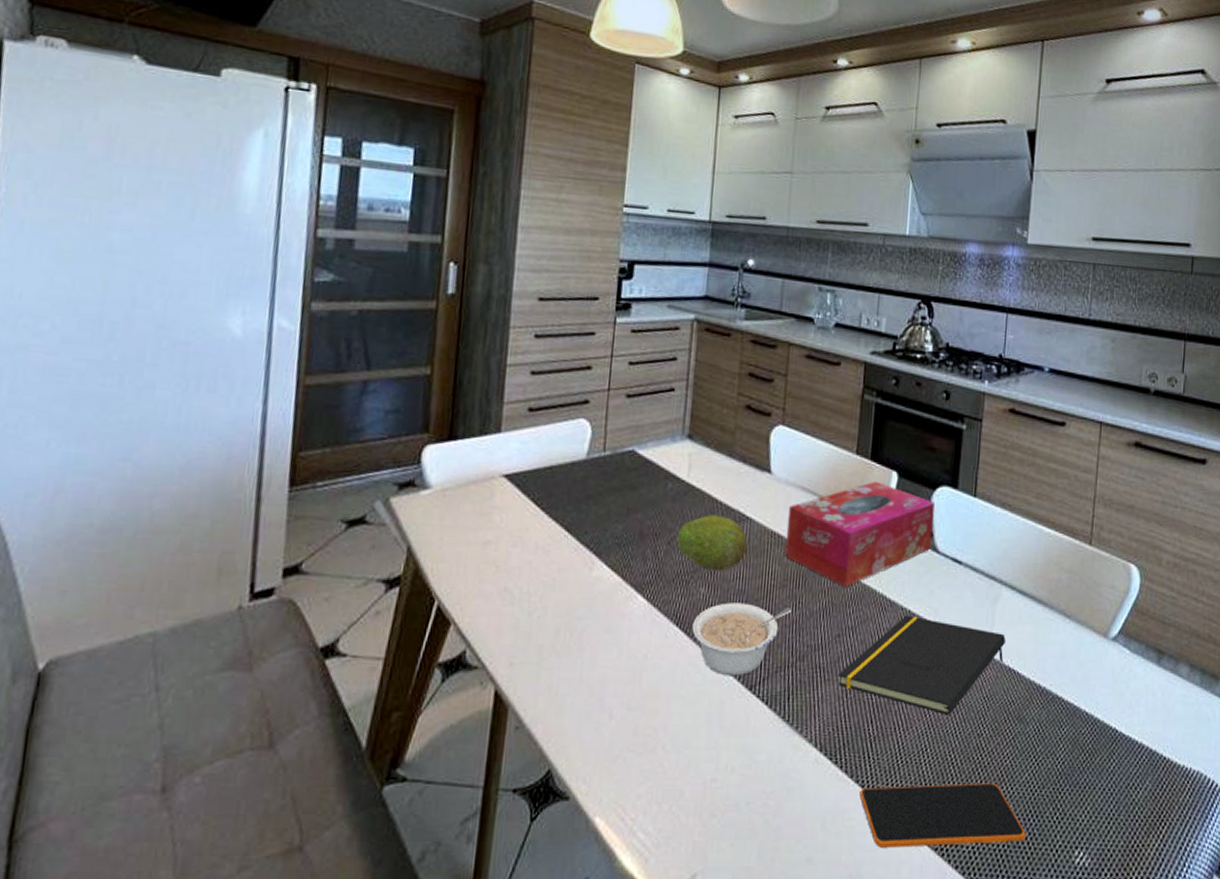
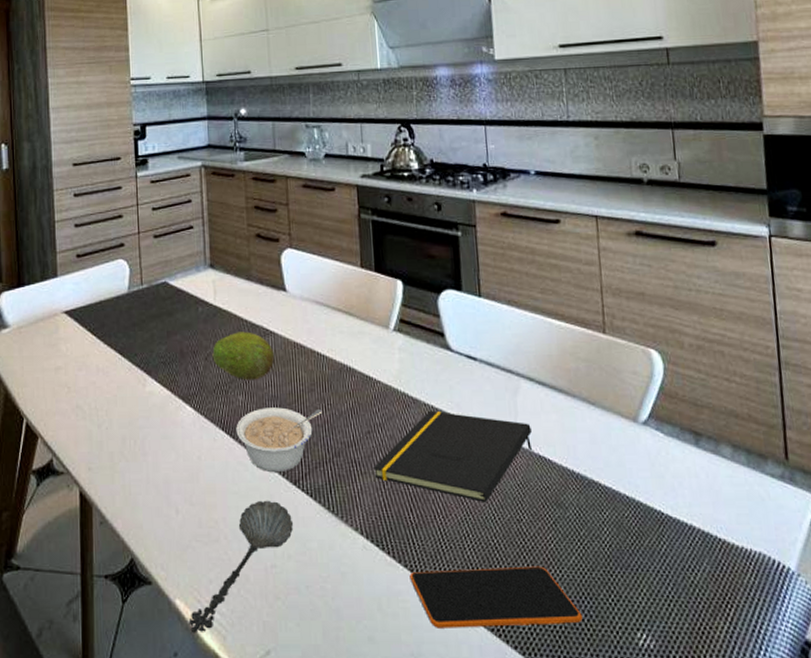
spoon: none [607,706,743,856] -> present [188,500,294,633]
tissue box: present [784,481,934,587] -> none [306,290,445,388]

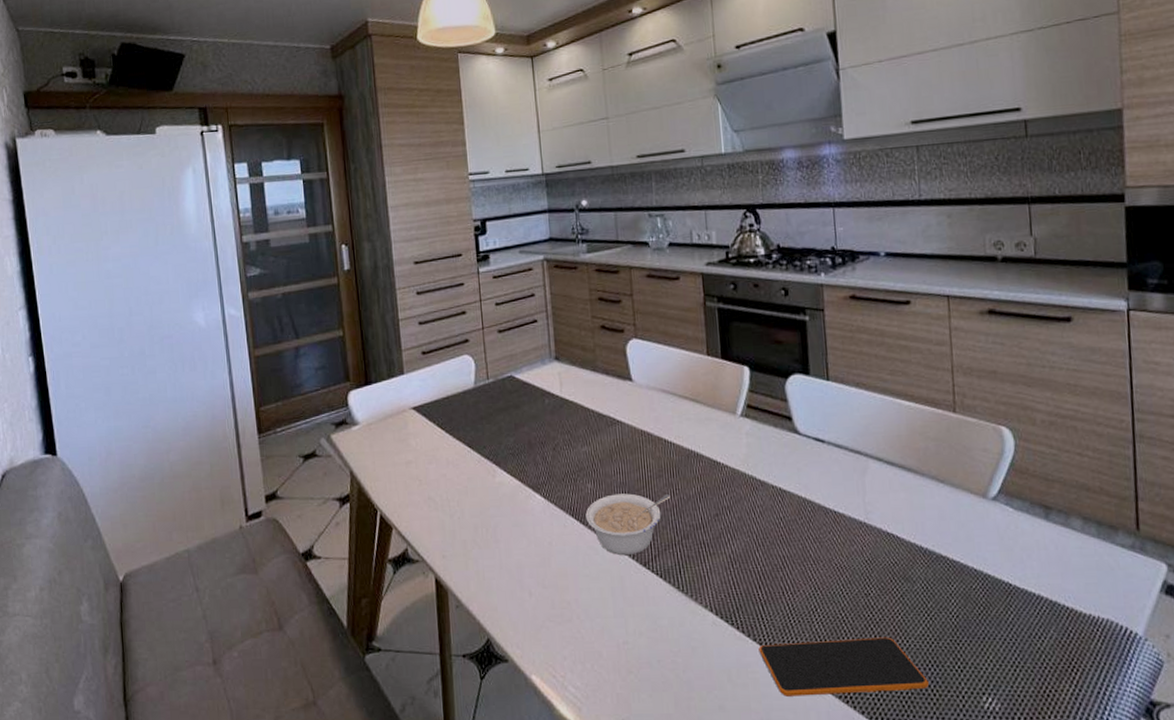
spoon: present [188,500,294,633] -> none [545,581,645,706]
fruit: present [212,331,275,380] -> none [560,421,622,469]
notepad: present [372,410,533,504] -> none [721,492,881,580]

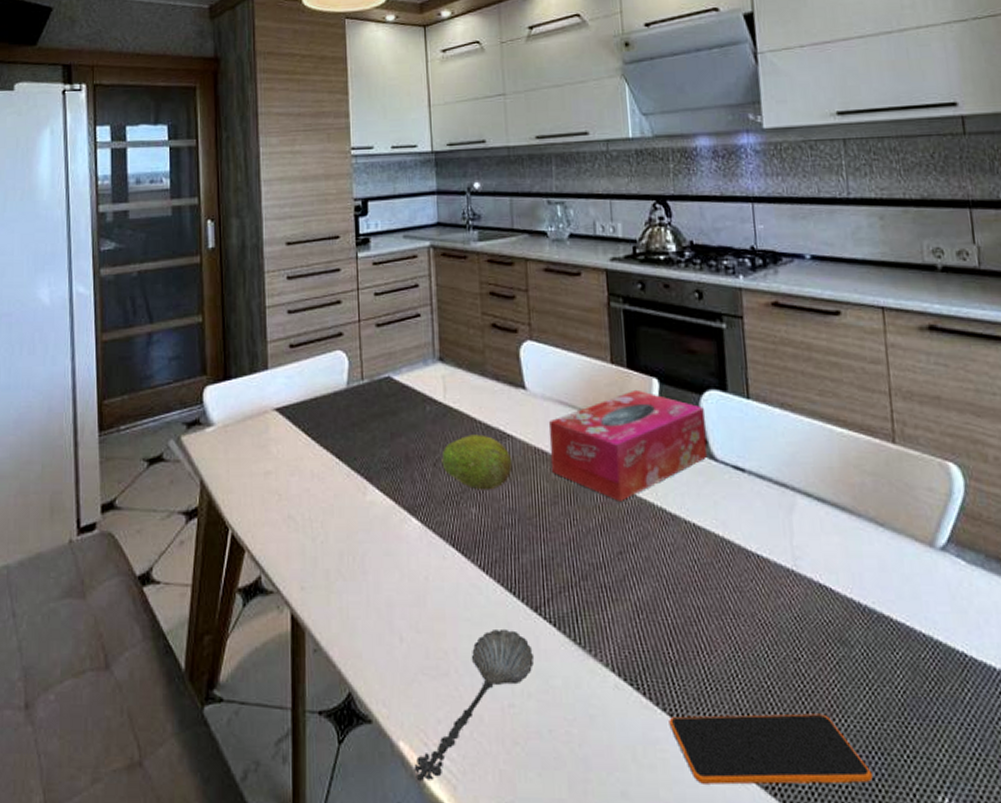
spoon: none [545,581,645,706] -> present [414,628,535,782]
fruit: none [560,421,622,469] -> present [441,434,513,490]
legume: present [585,493,671,556] -> none [468,522,567,598]
tissue box: none [653,377,792,472] -> present [549,389,708,501]

